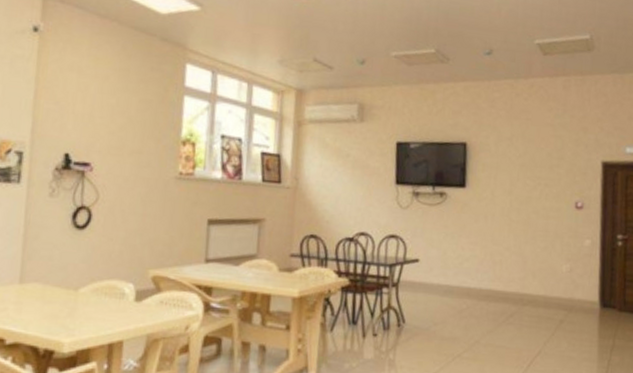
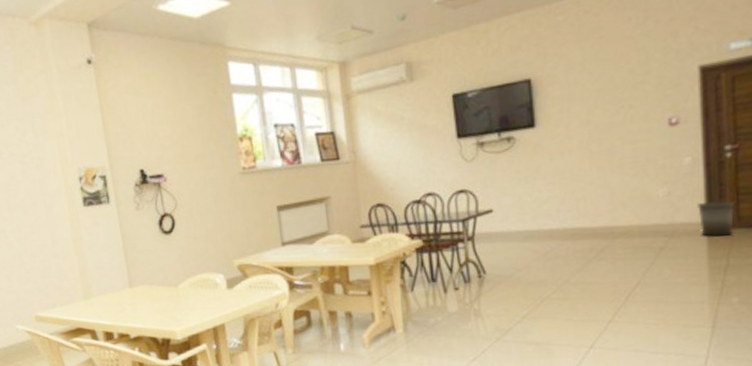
waste bin: none [593,283,623,318] -> present [698,201,736,237]

